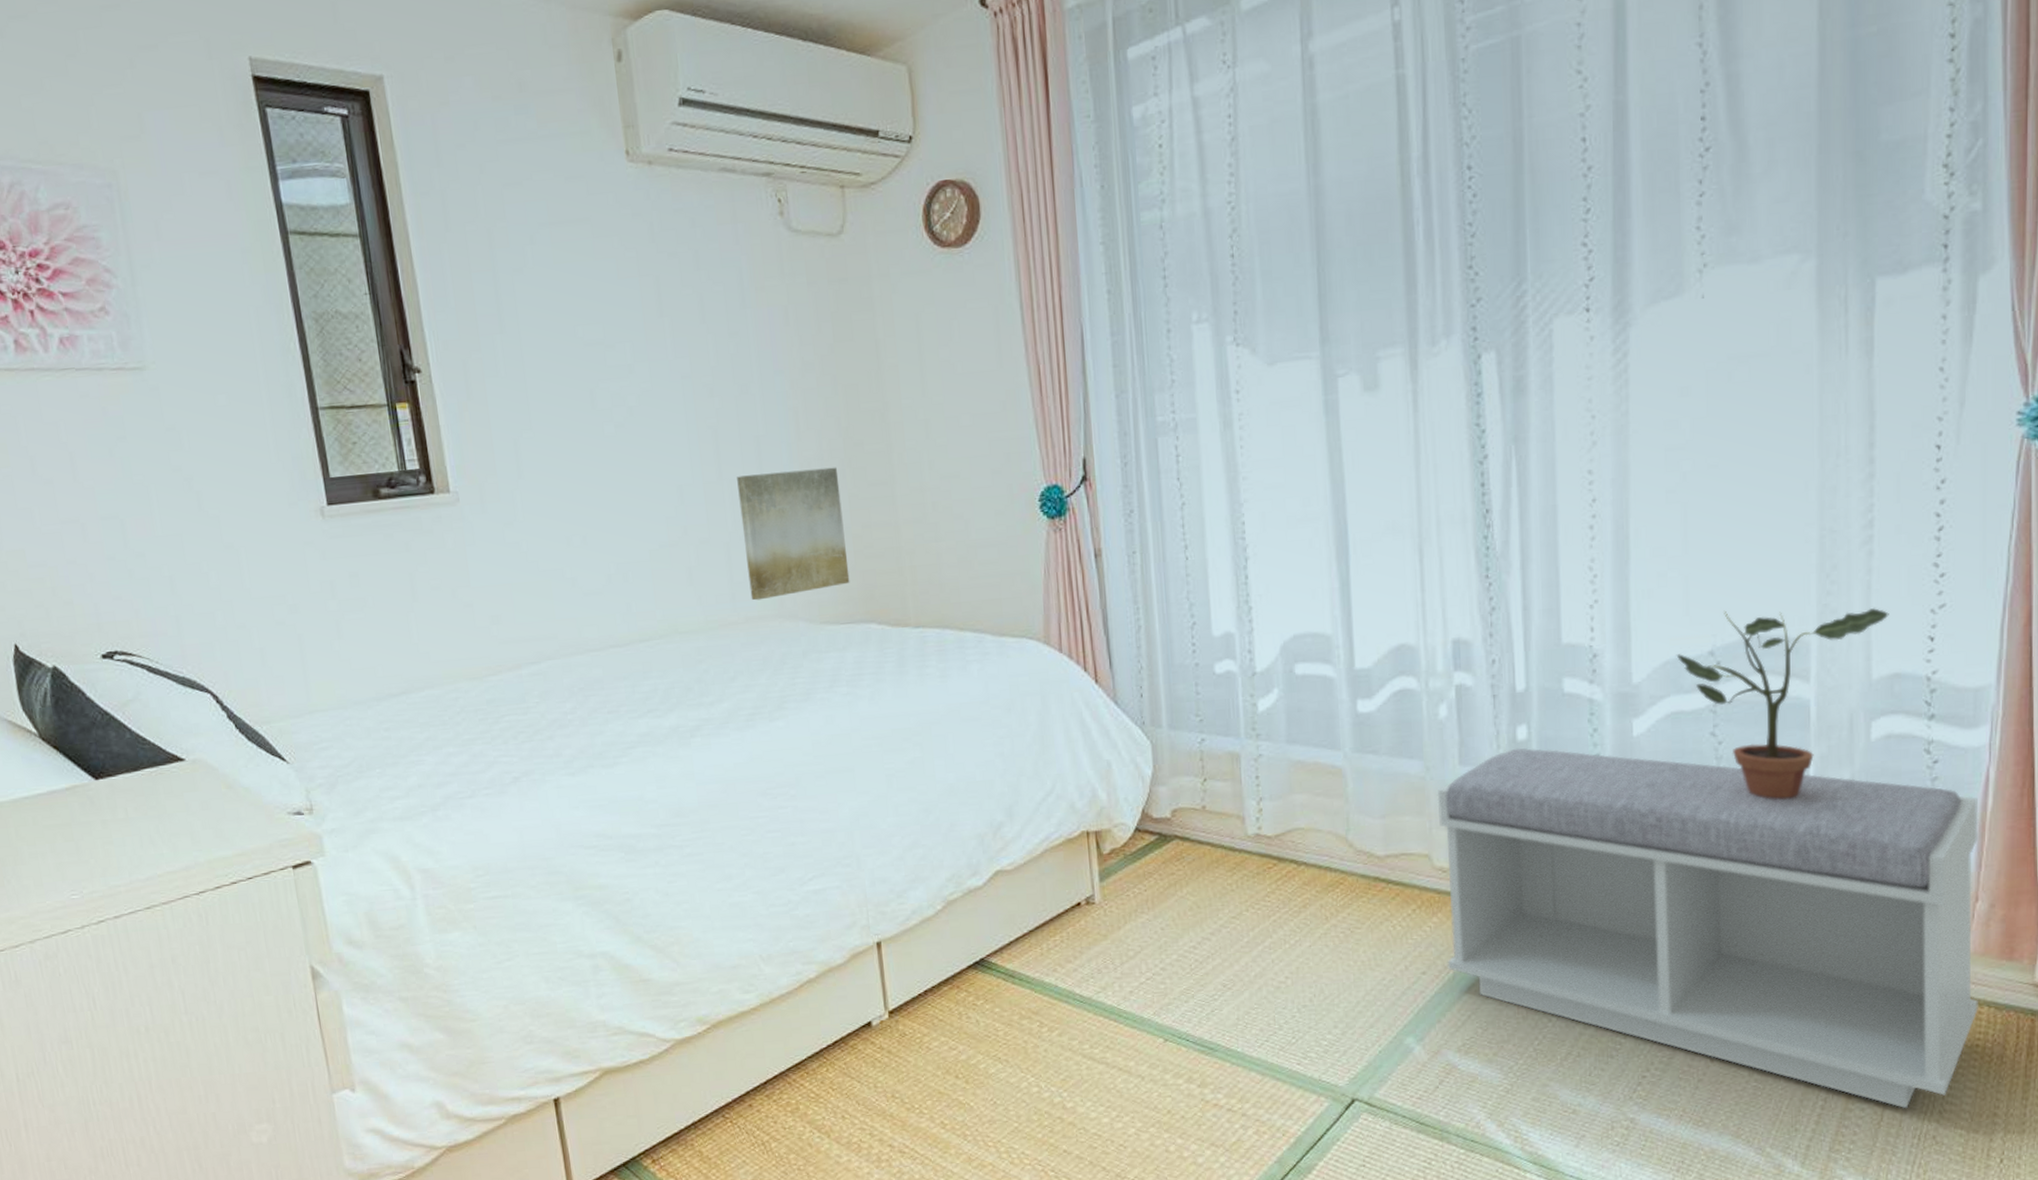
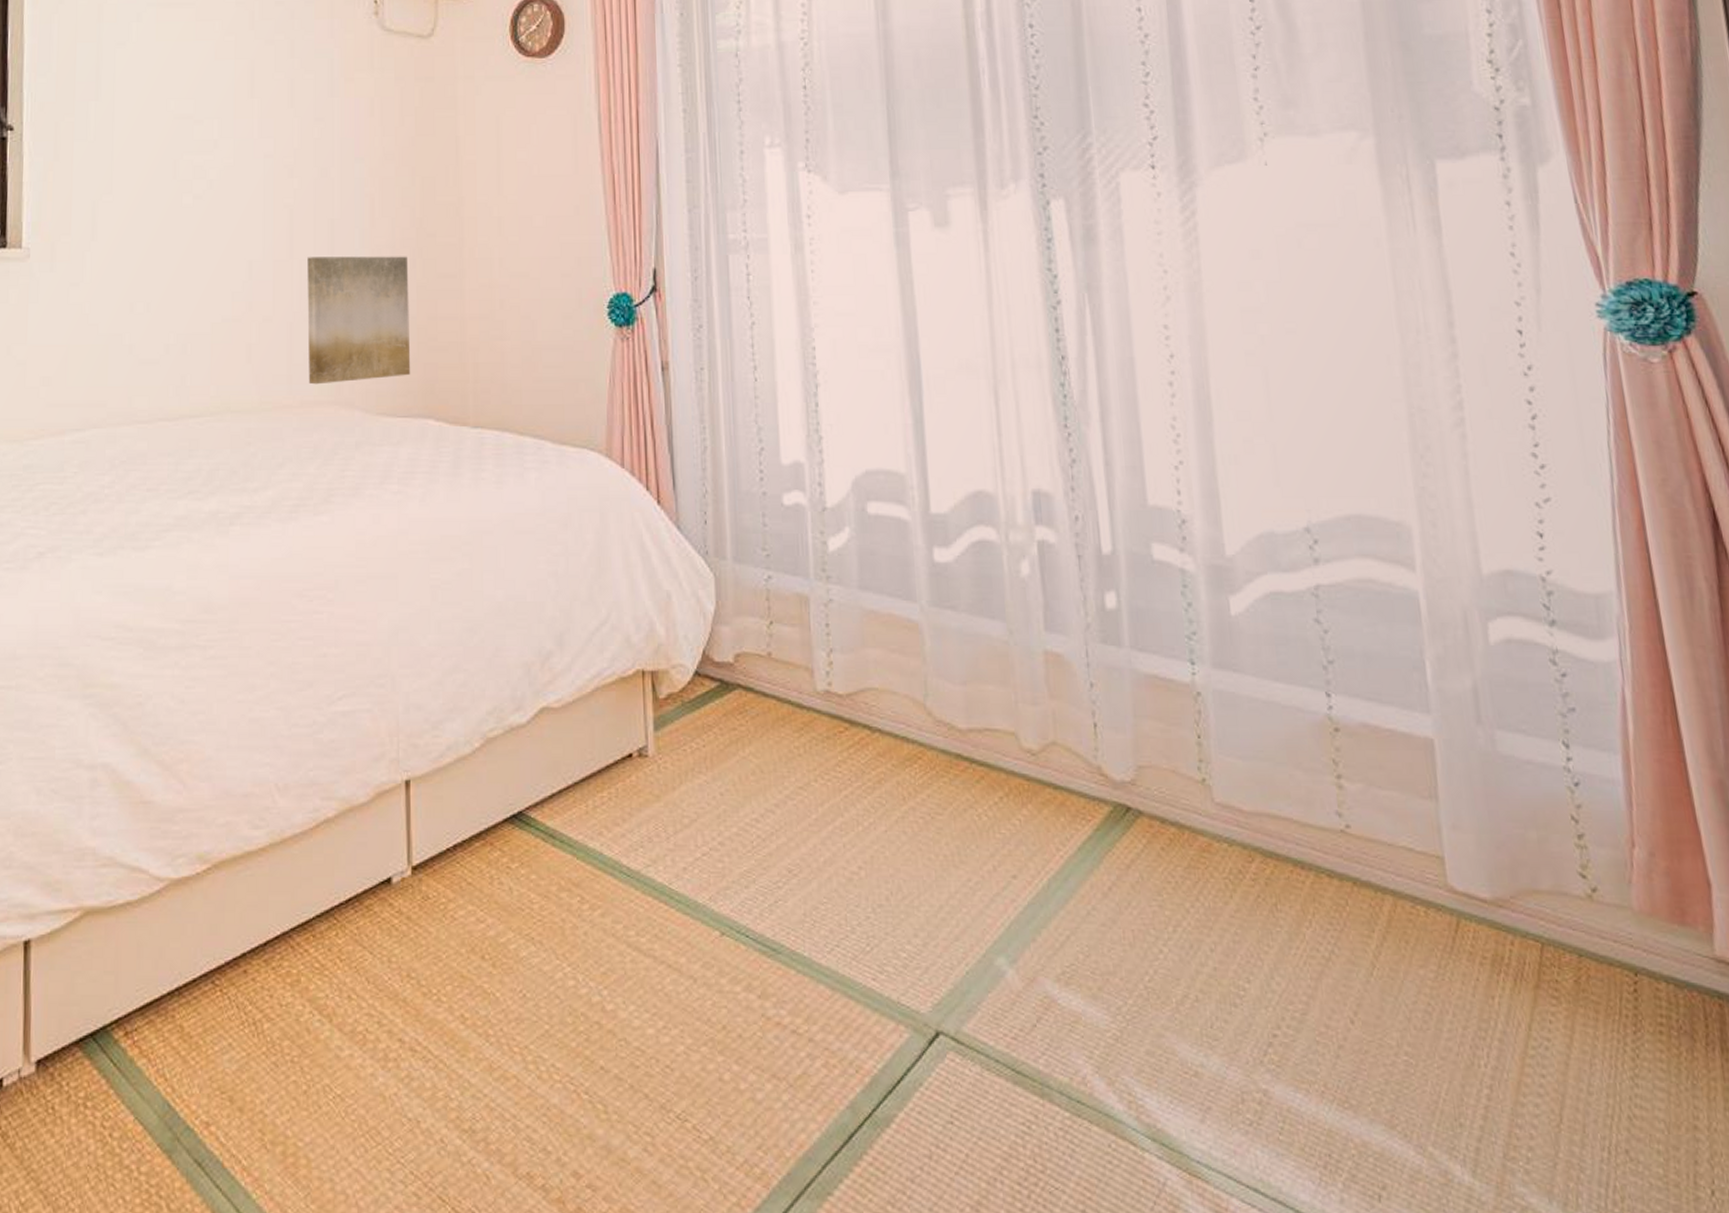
bench: present [1437,748,1979,1109] -> none [1022,617,1655,1109]
potted plant: present [1676,607,1889,799] -> none [1270,484,1492,704]

